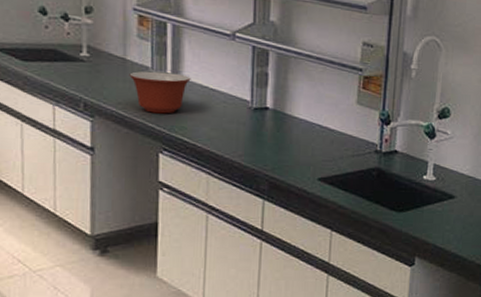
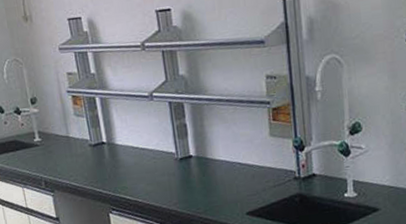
mixing bowl: present [129,71,191,114] -> none [74,140,123,180]

